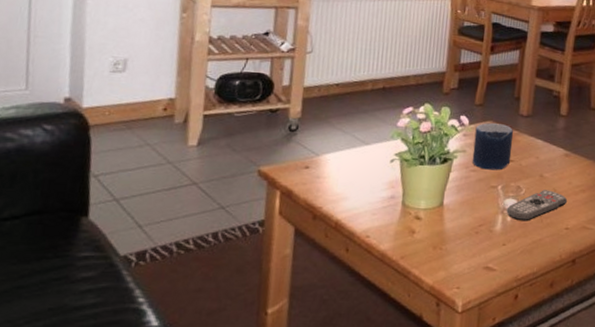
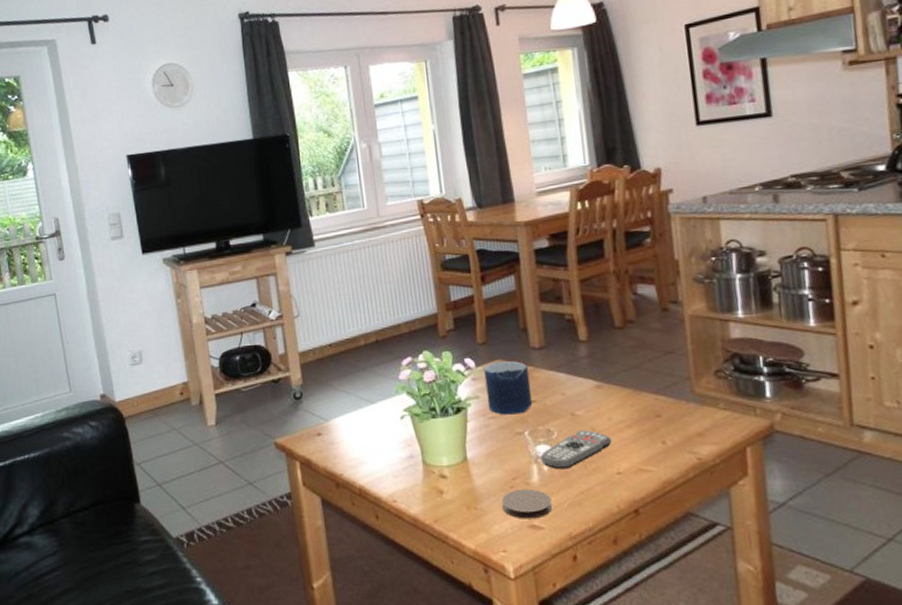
coaster: none [465,235,508,262] -> present [502,488,552,519]

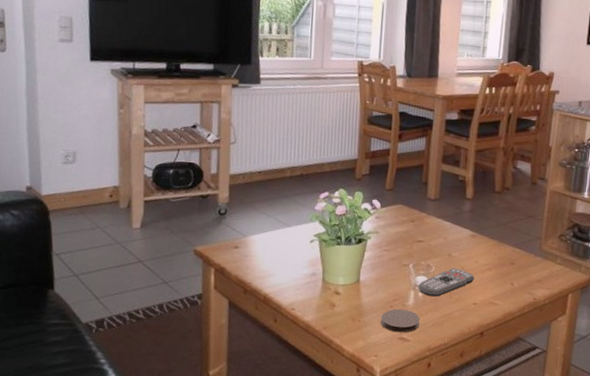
candle: present [484,361,533,415] -> none [384,206,423,250]

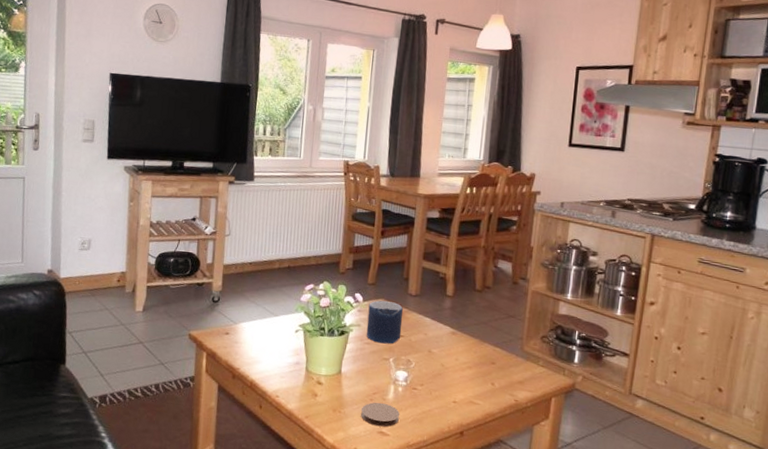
candle: none [384,206,423,250] -> present [366,300,404,344]
remote control: present [418,268,475,297] -> none [398,364,455,393]

